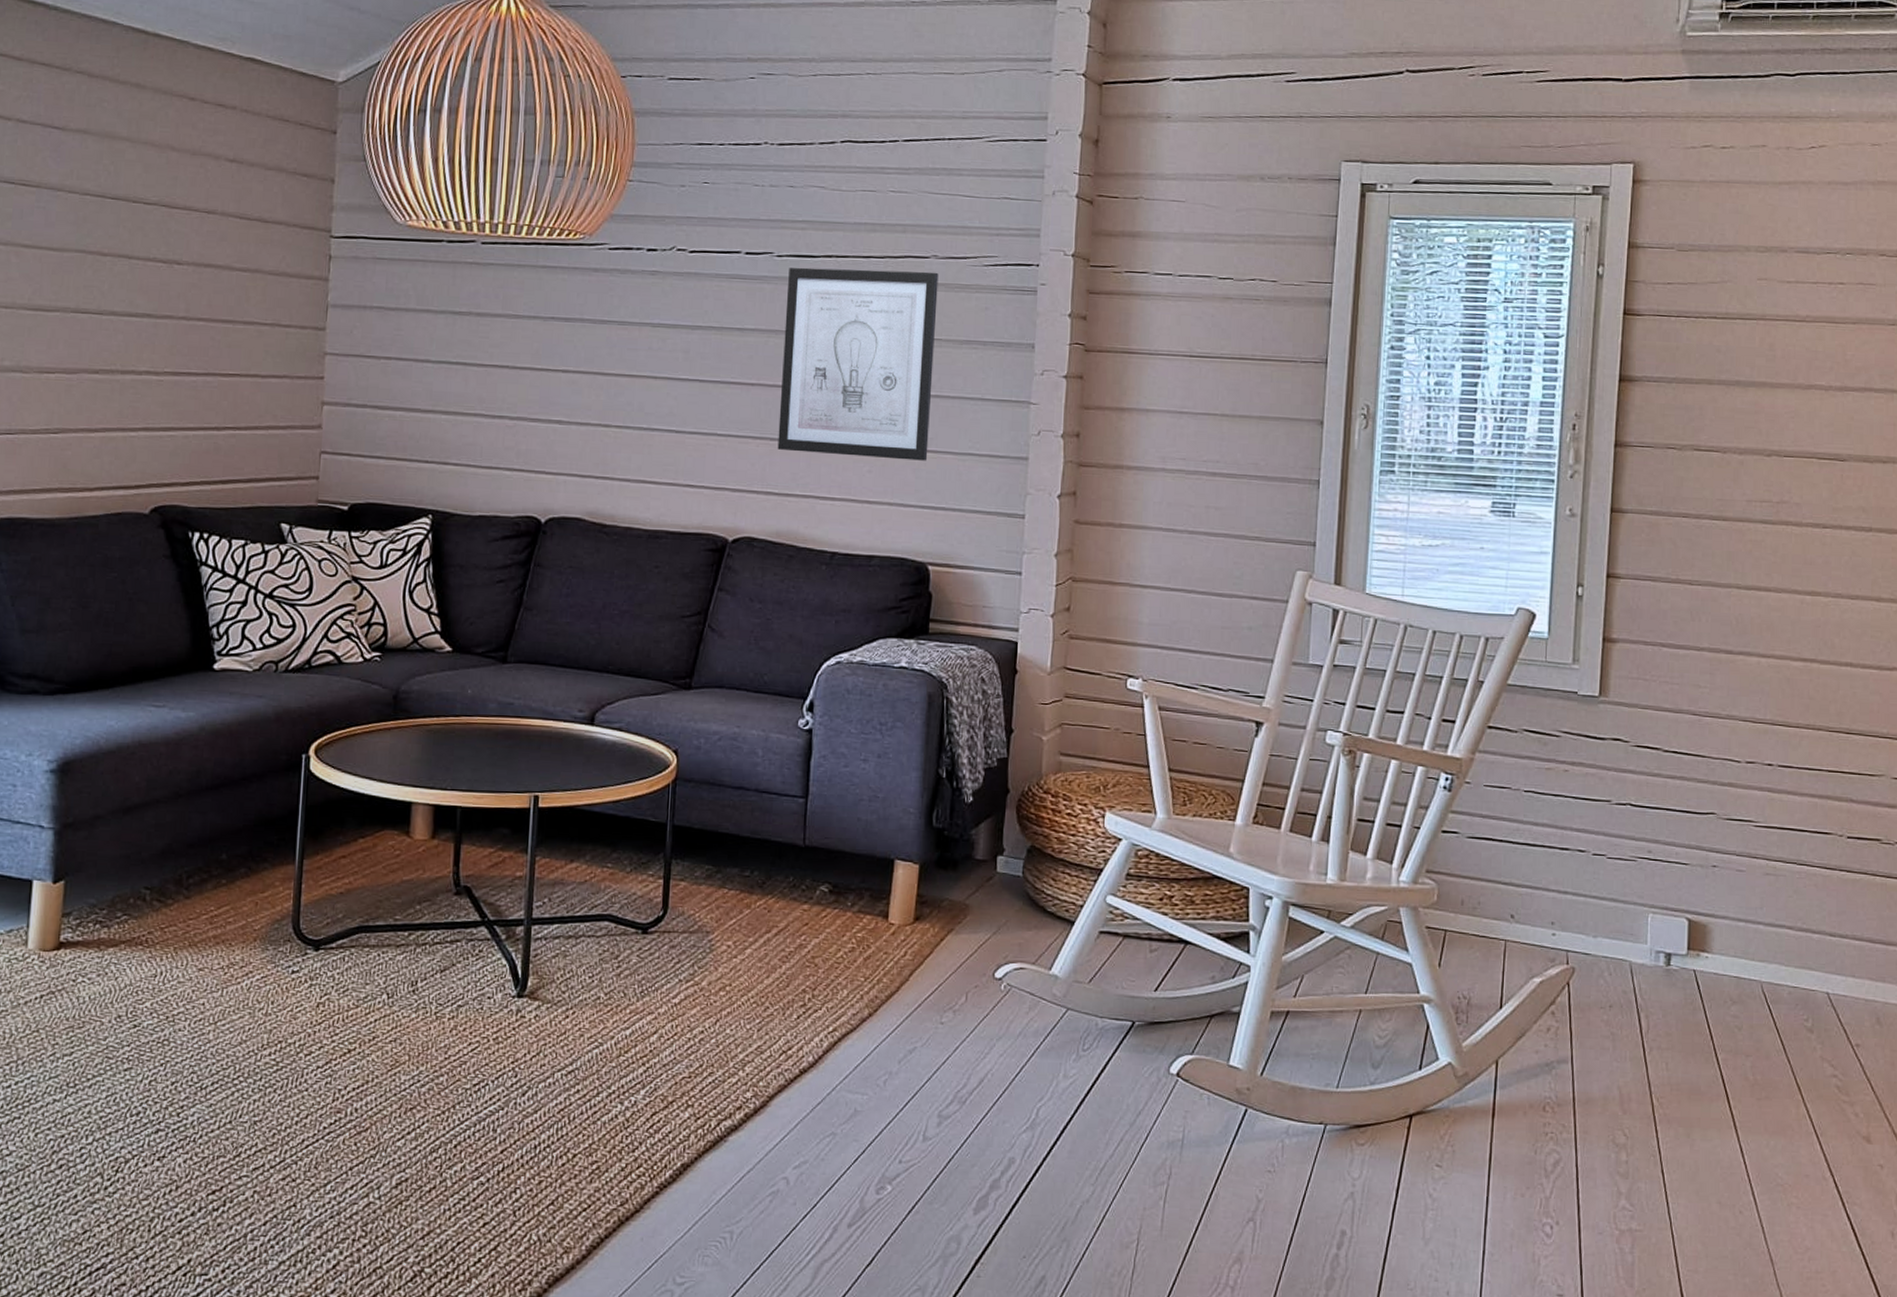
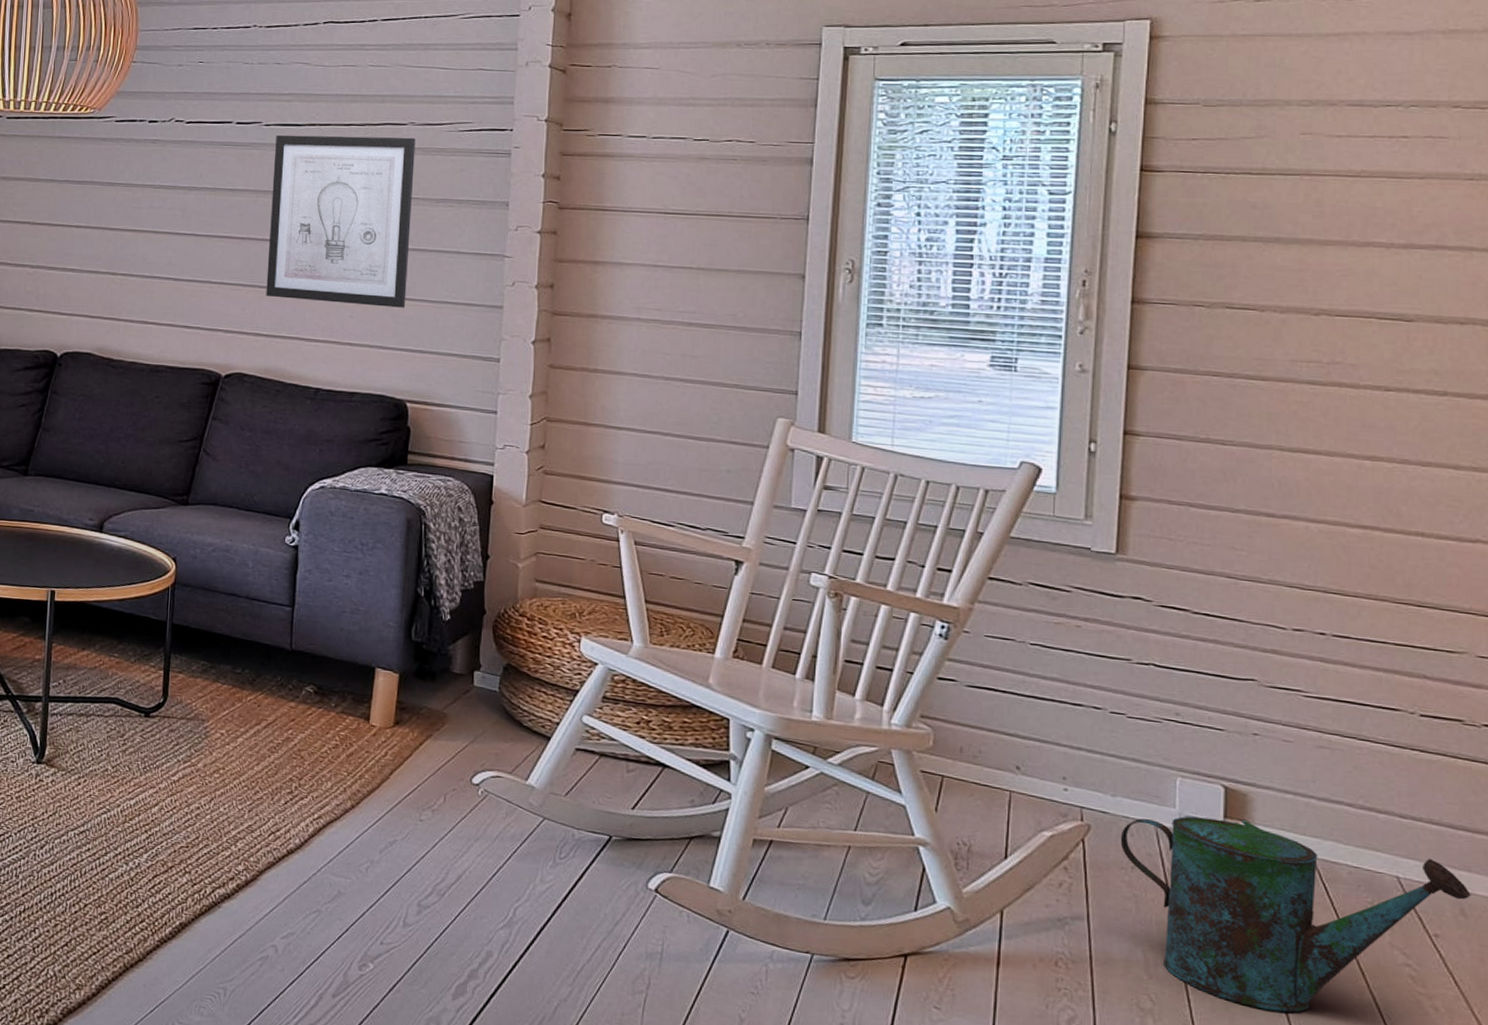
watering can: none [1600,950,1885,1133] -> present [1120,816,1471,1013]

